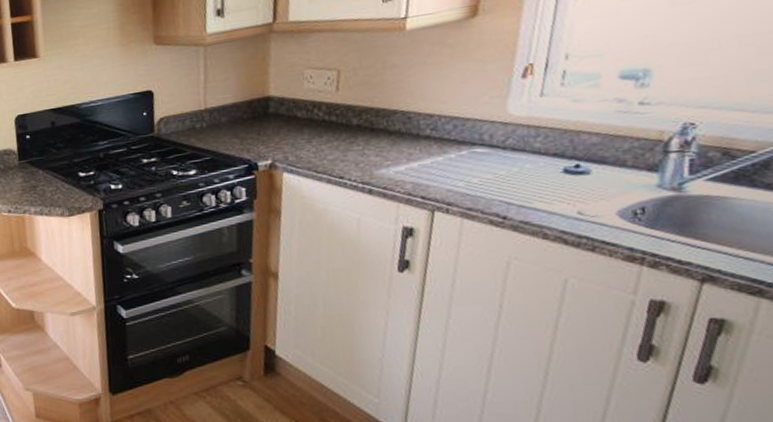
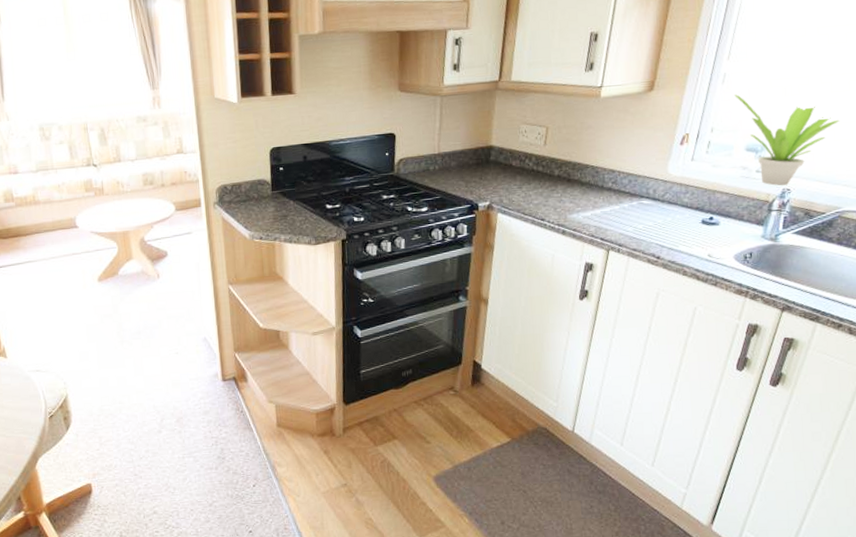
potted plant: none [595,10,765,121] -> present [734,94,840,186]

